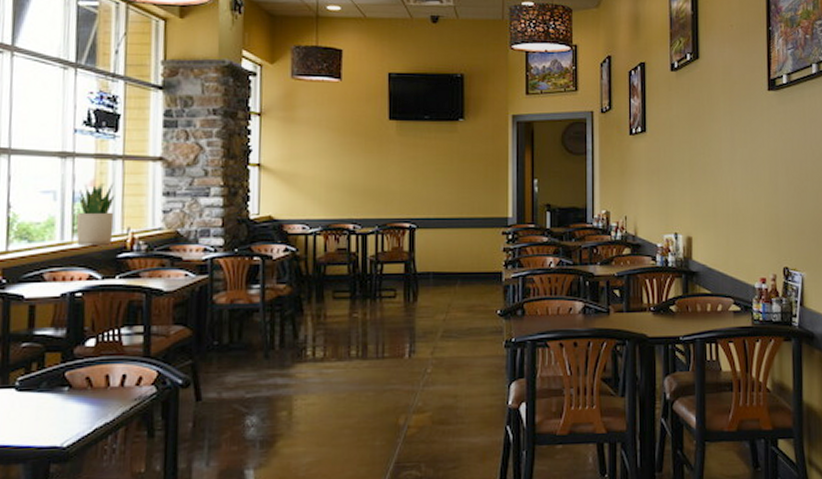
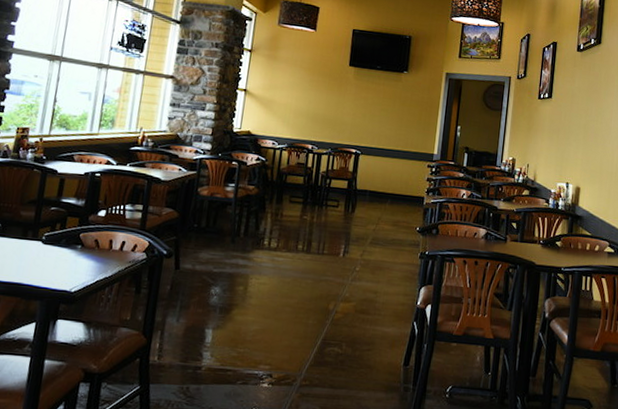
planter: present [76,184,115,245] -> none [101,91,135,139]

